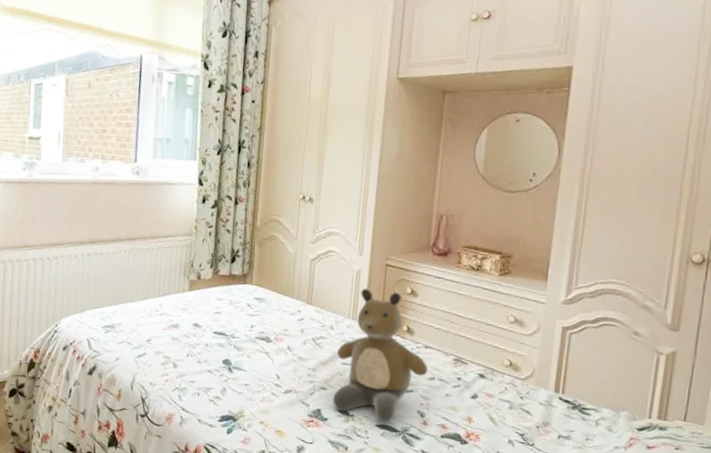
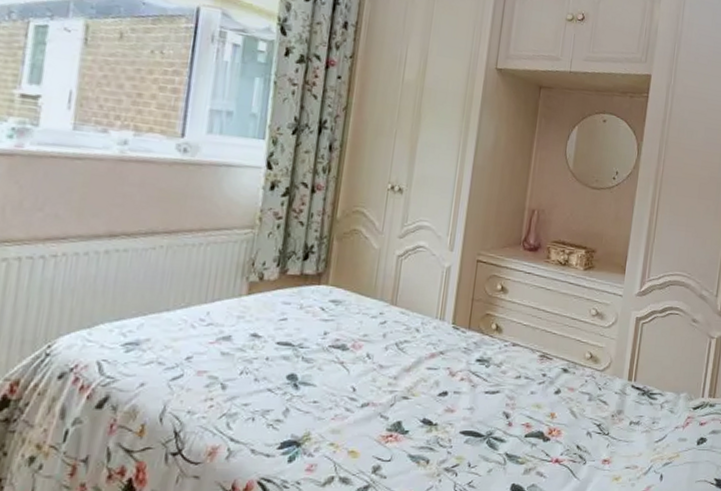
bear: present [333,287,429,423] -> none [415,285,515,428]

